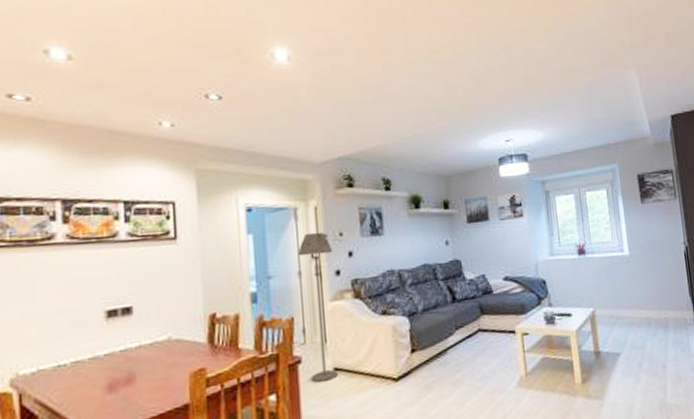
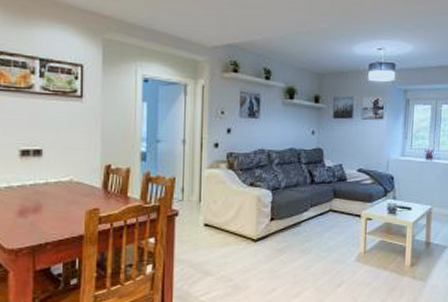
floor lamp: present [297,232,338,383] -> none [184,107,215,233]

